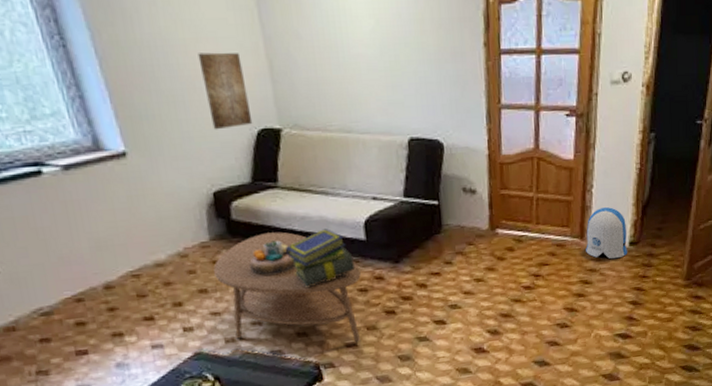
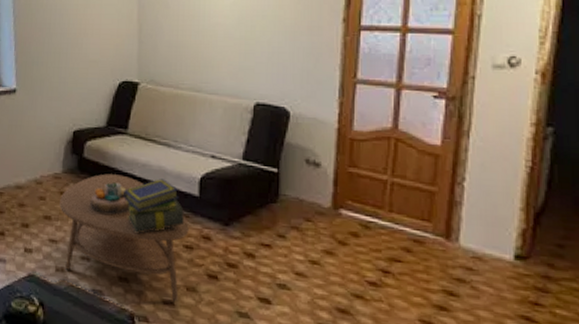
wall art: present [197,52,253,130] -> none [84,16,117,79]
sun visor: present [586,207,628,260] -> none [452,206,513,273]

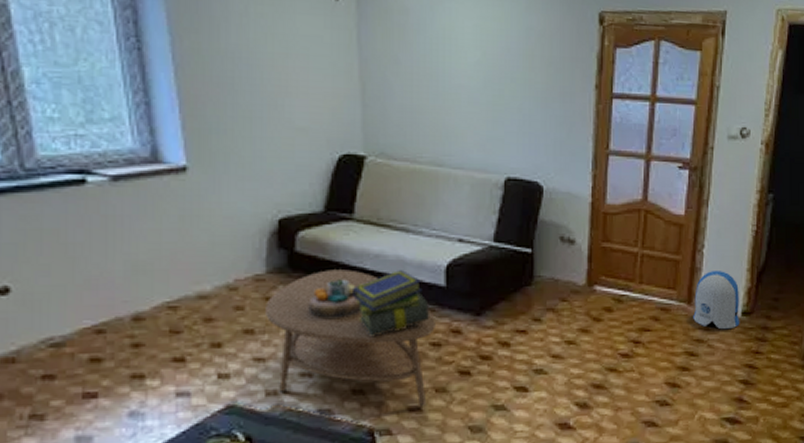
sun visor: none [452,206,513,273] -> present [693,271,740,330]

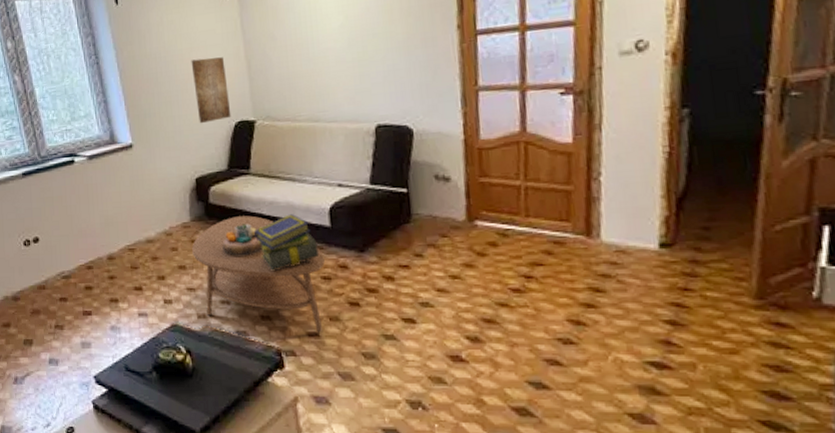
wall art: none [285,69,335,152] -> present [191,57,231,124]
sun visor: present [693,271,740,330] -> none [594,199,659,264]

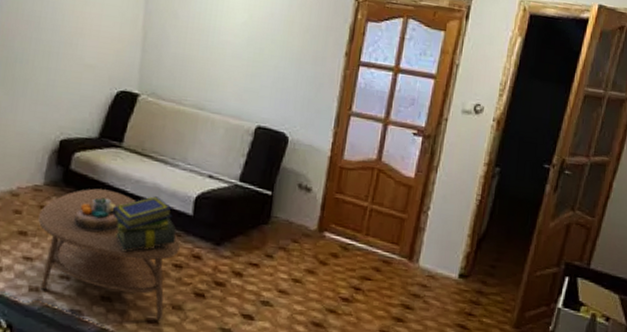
wall art: present [191,57,231,124] -> none [77,14,120,86]

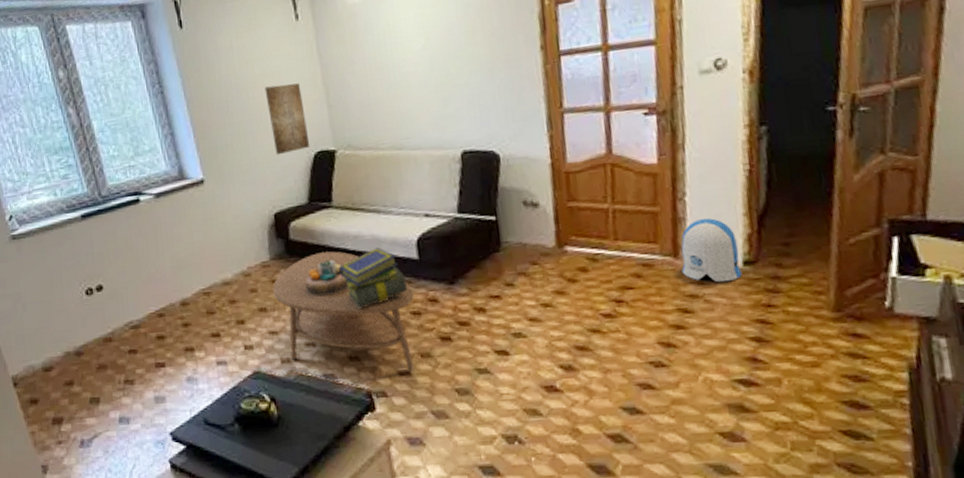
wall art: none [77,14,120,86] -> present [264,83,310,155]
sun visor: none [412,232,459,289] -> present [681,218,743,283]

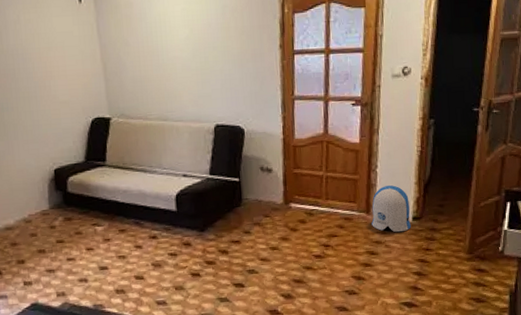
wall art: present [264,83,310,155] -> none [49,58,88,119]
coffee table: present [273,251,415,371] -> none [51,202,171,301]
decorative bowl: present [305,260,348,296] -> none [80,210,117,240]
stack of books: present [338,247,407,308] -> none [109,201,166,250]

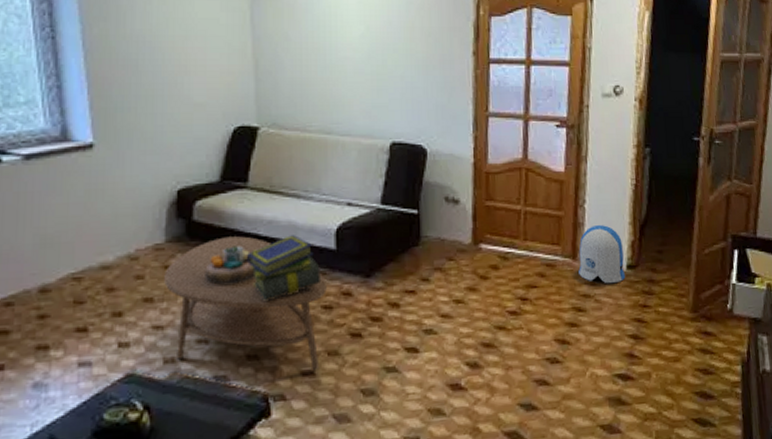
coffee table: none [51,202,171,301] -> present [164,236,327,370]
decorative bowl: none [80,210,117,240] -> present [205,246,255,286]
stack of books: none [109,201,166,250] -> present [246,235,320,301]

